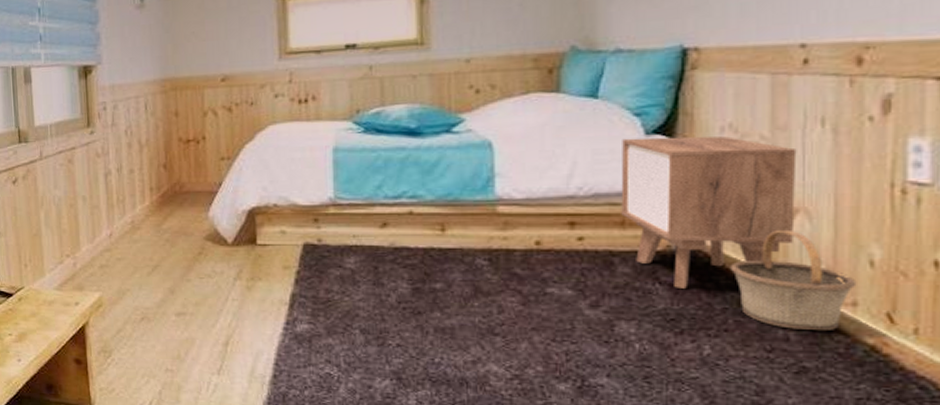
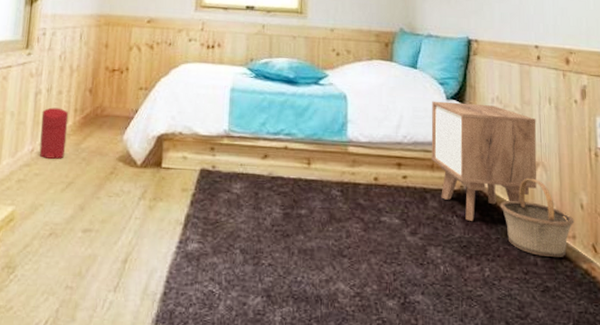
trash can: none [115,188,146,242] -> present [39,107,69,159]

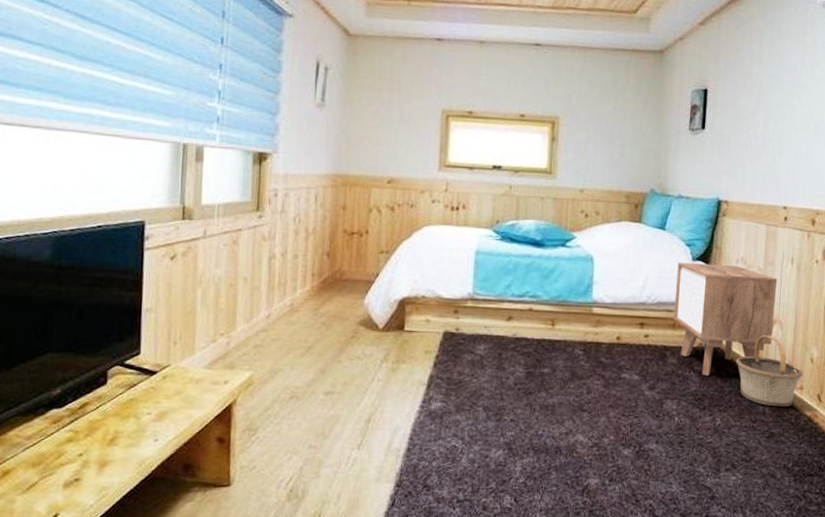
trash can: present [39,107,69,159] -> none [276,272,306,324]

